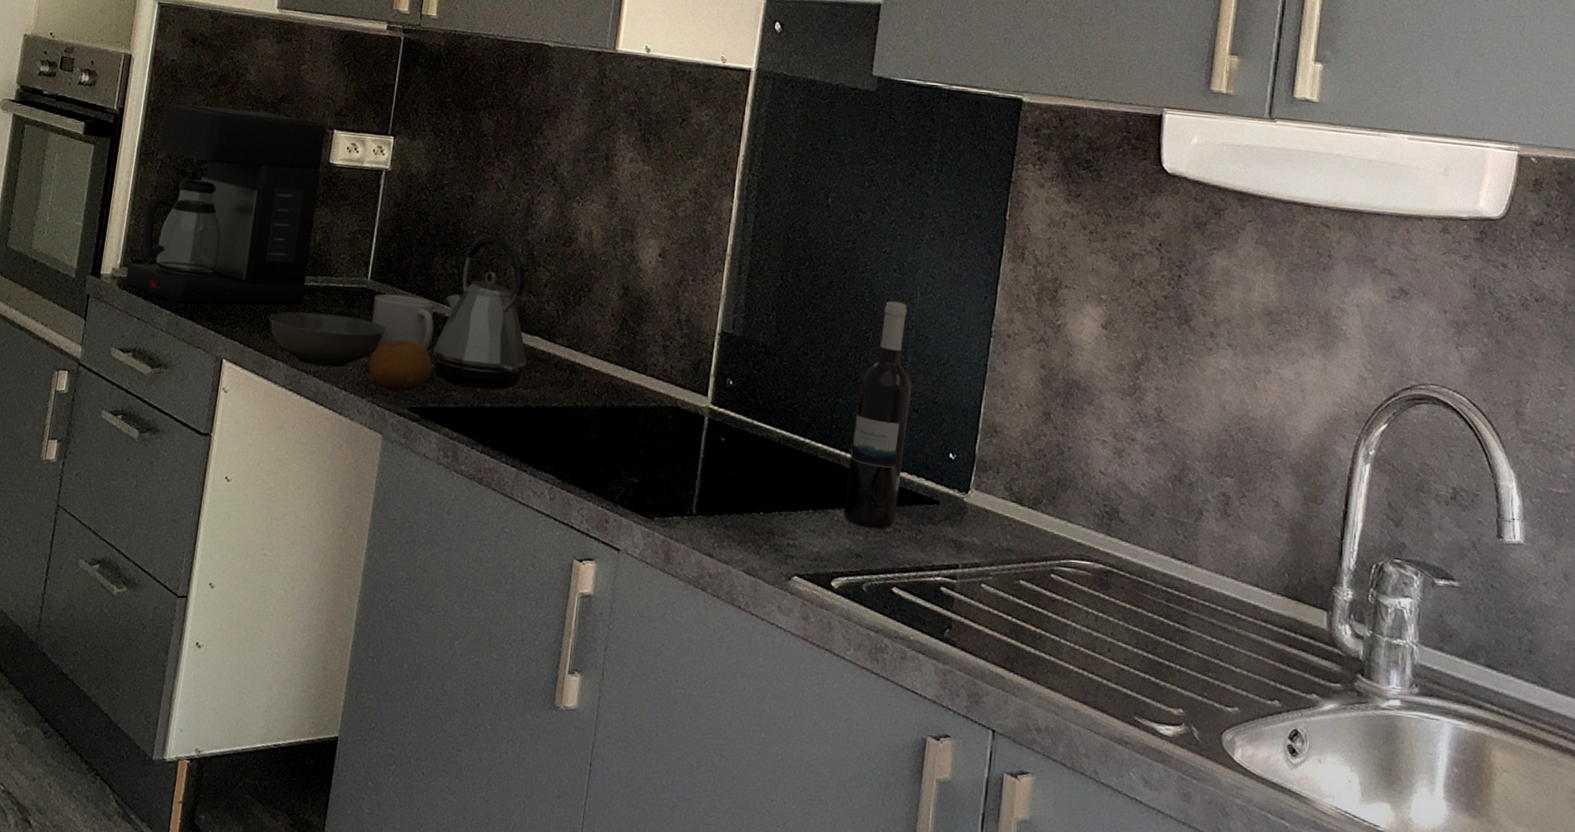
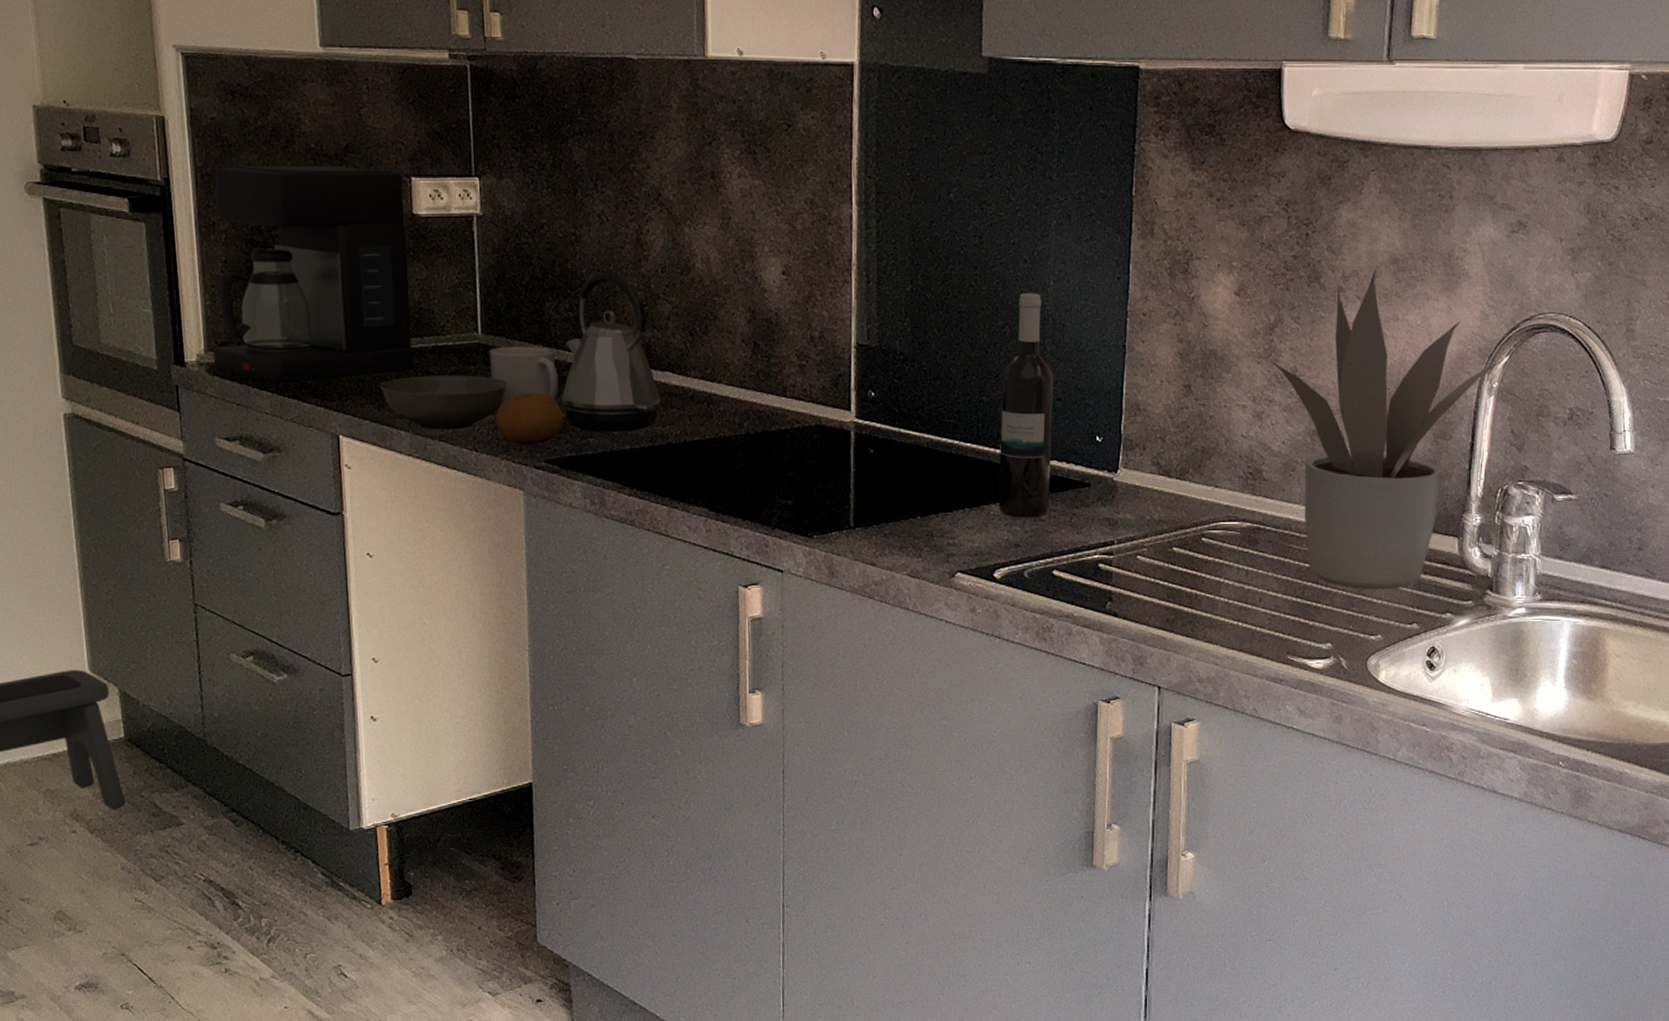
potted plant: none [1136,318,1381,659] -> present [1272,268,1503,590]

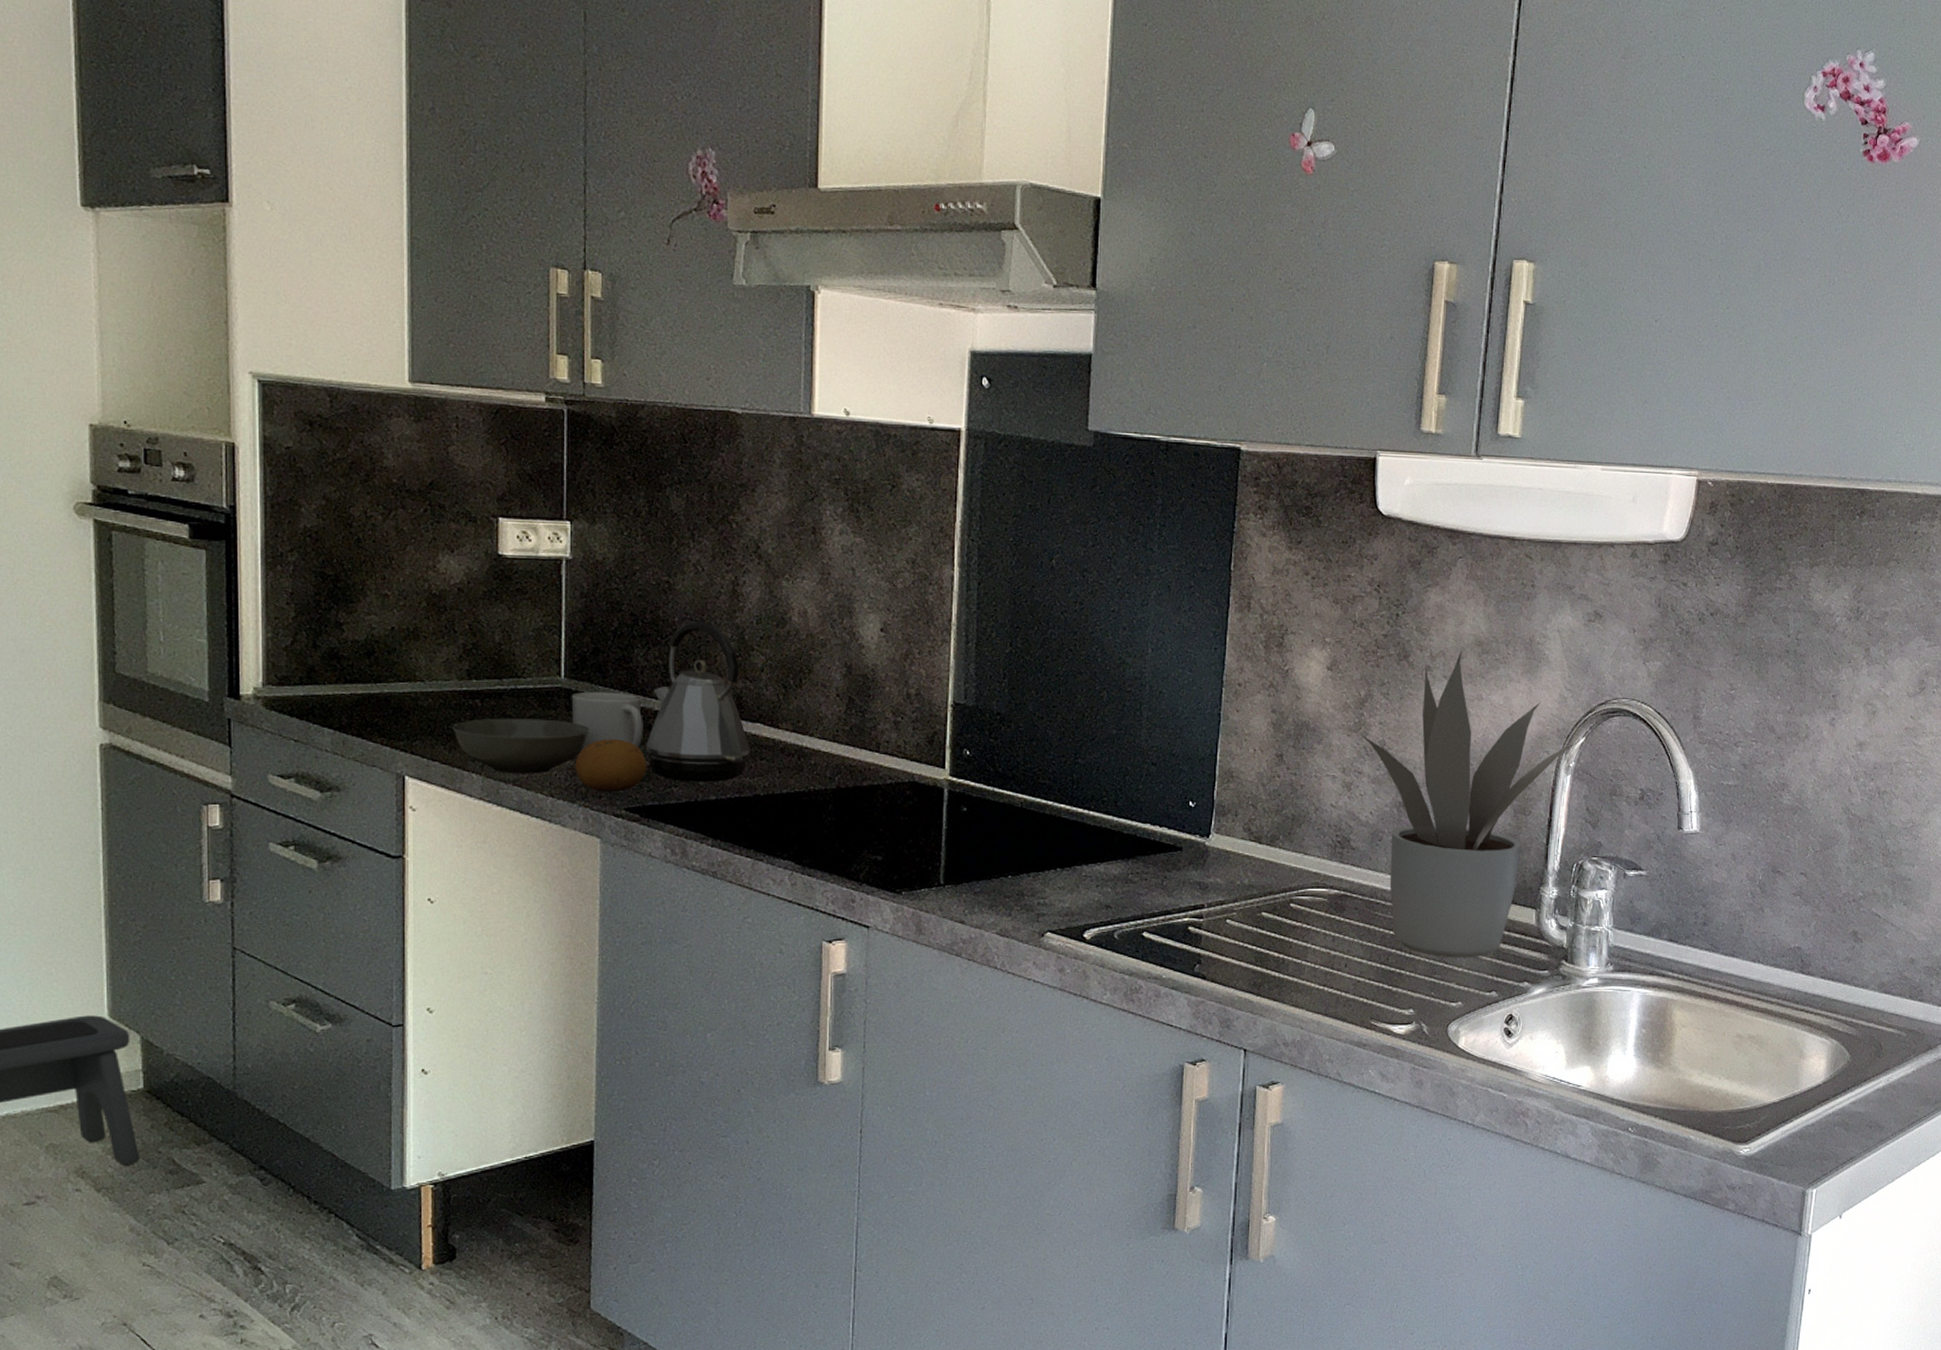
coffee maker: present [212,165,414,384] -> none [271,497,490,721]
wine bottle: present [998,293,1054,518] -> none [1090,660,1150,880]

